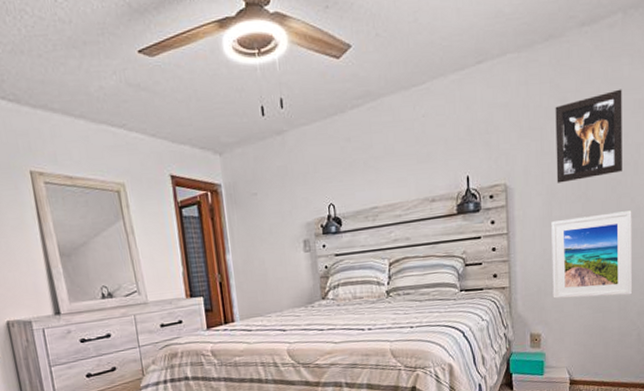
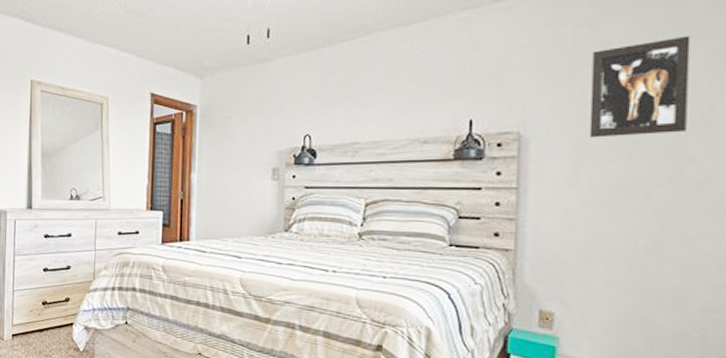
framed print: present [551,210,633,299] -> none [574,179,699,285]

